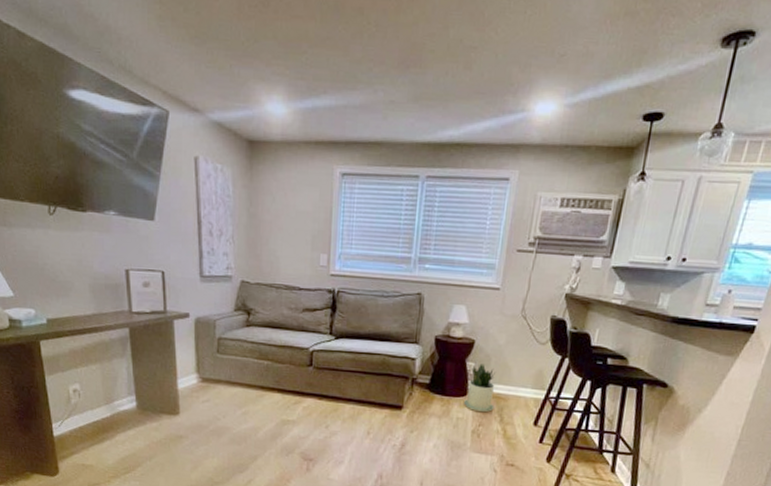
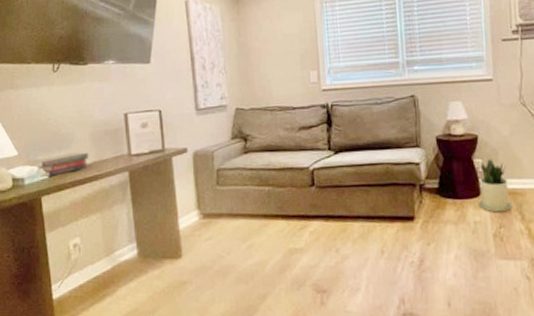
books: none [21,301,89,322] -> present [25,152,89,177]

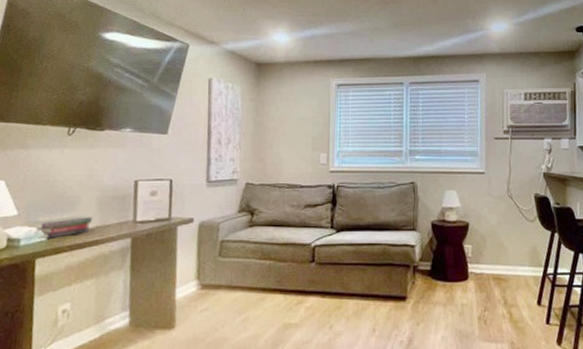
planter: present [477,159,512,213] -> none [465,245,497,296]

